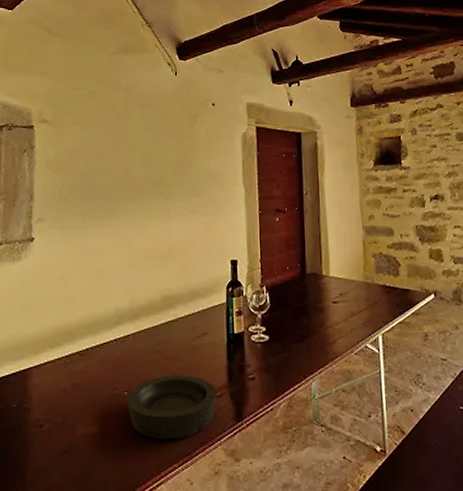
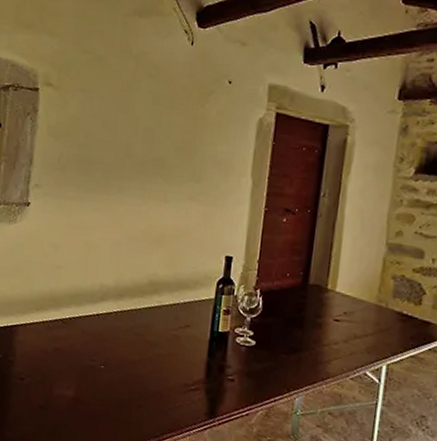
bowl: present [127,374,217,440] -> none [102,358,193,421]

